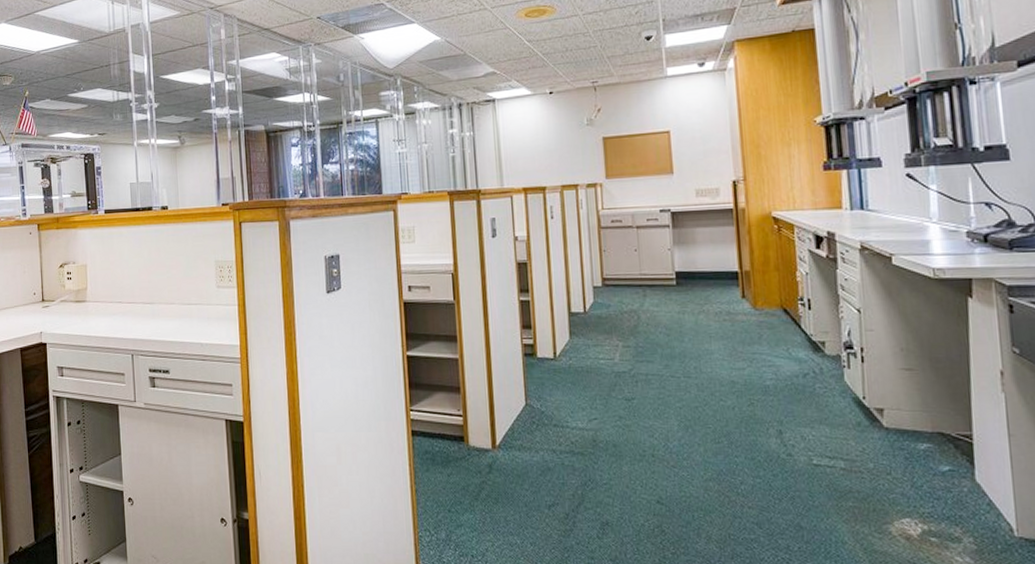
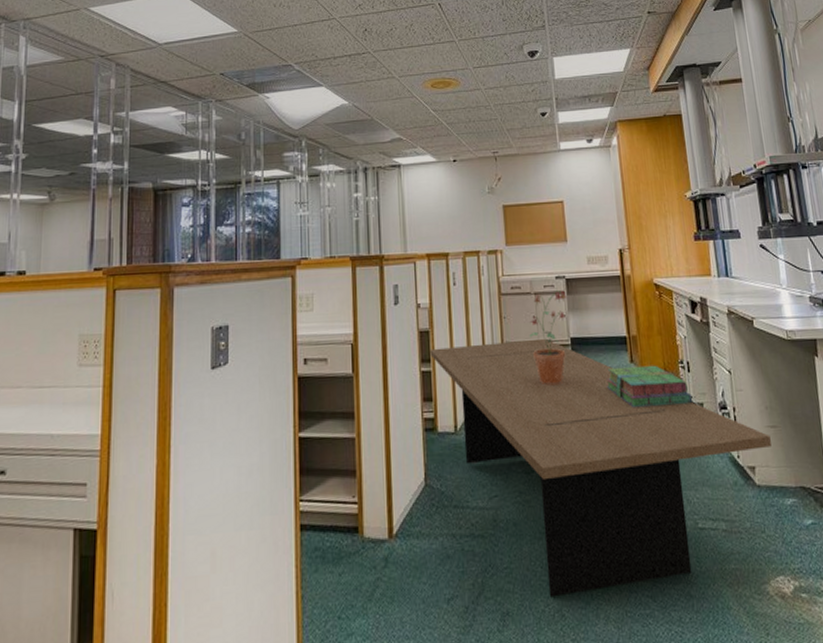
dining table: none [528,272,905,514] -> present [430,338,771,598]
potted plant: none [630,224,672,318] -> present [529,290,567,386]
stack of books: none [714,301,813,344] -> present [606,365,693,408]

